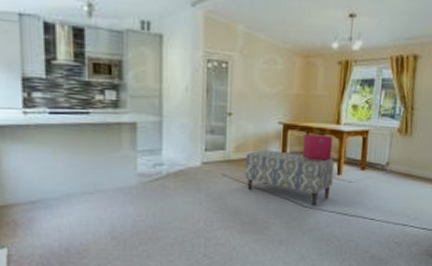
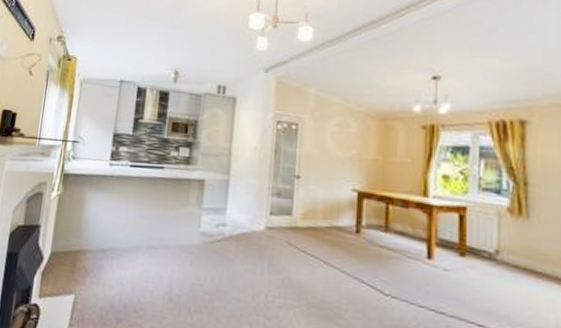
bench: present [244,150,334,206] -> none [312,219,422,296]
storage bin: present [303,134,333,161] -> none [382,205,420,240]

